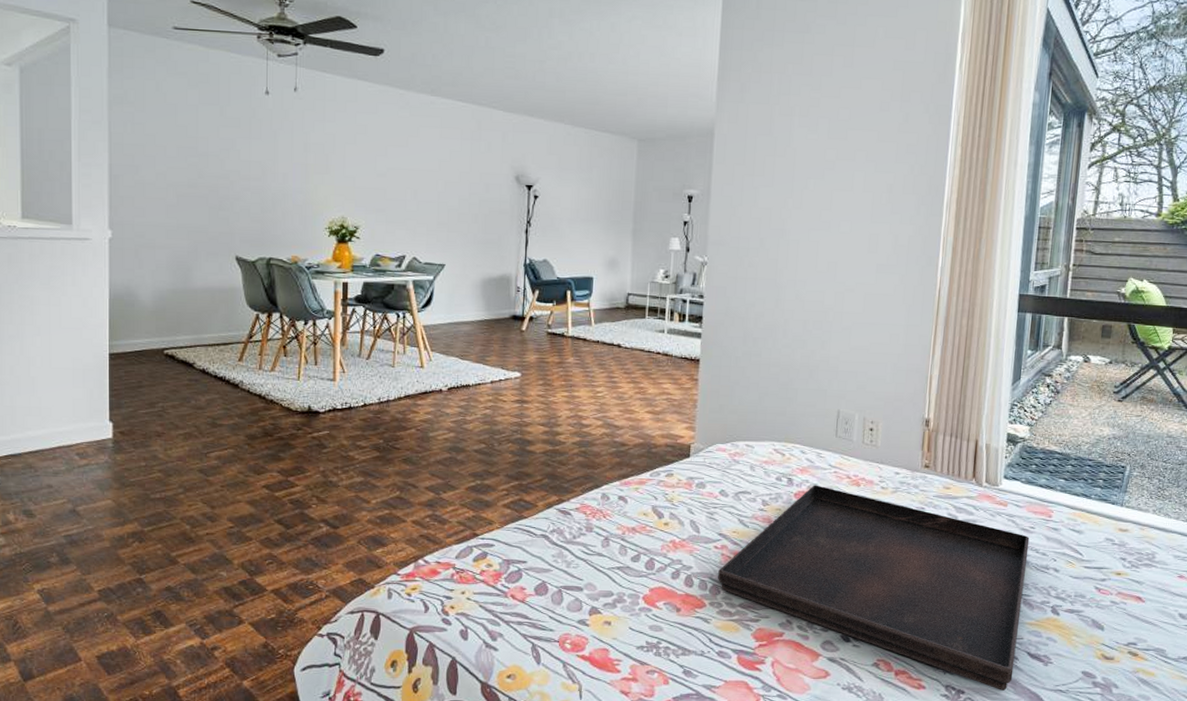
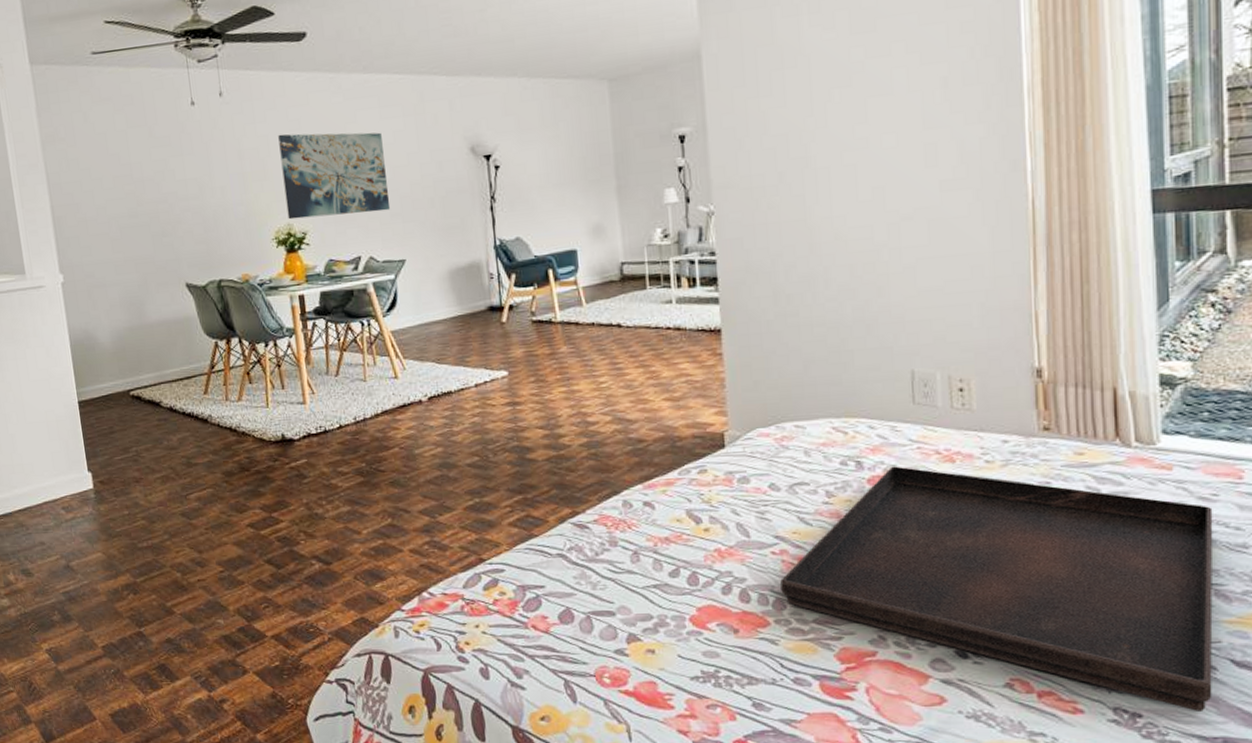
wall art: none [343,135,439,219] -> present [278,132,391,220]

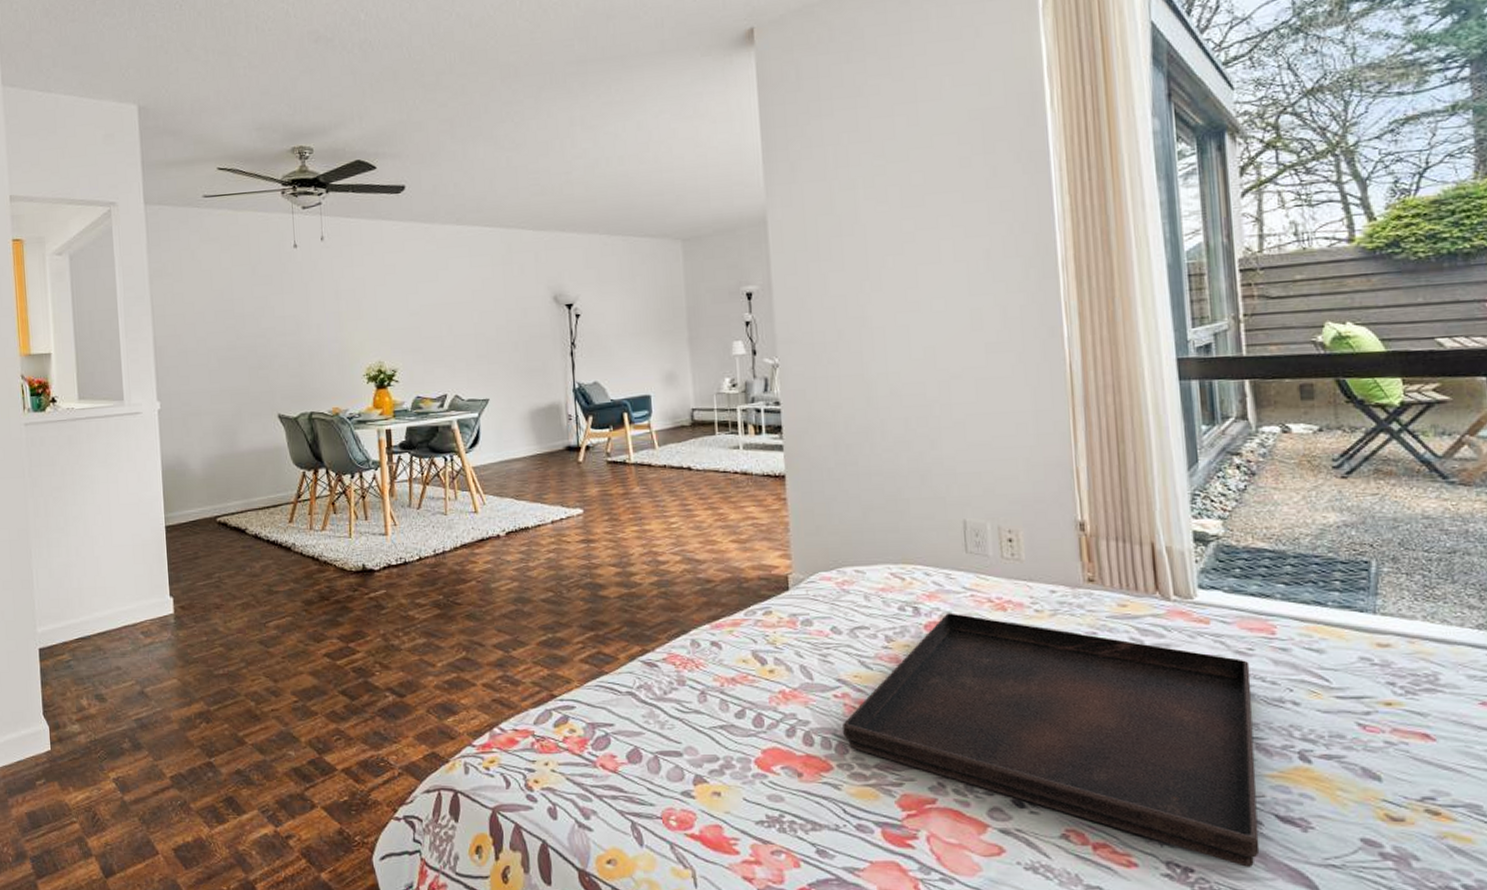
wall art: present [278,132,391,220] -> none [374,277,477,358]

